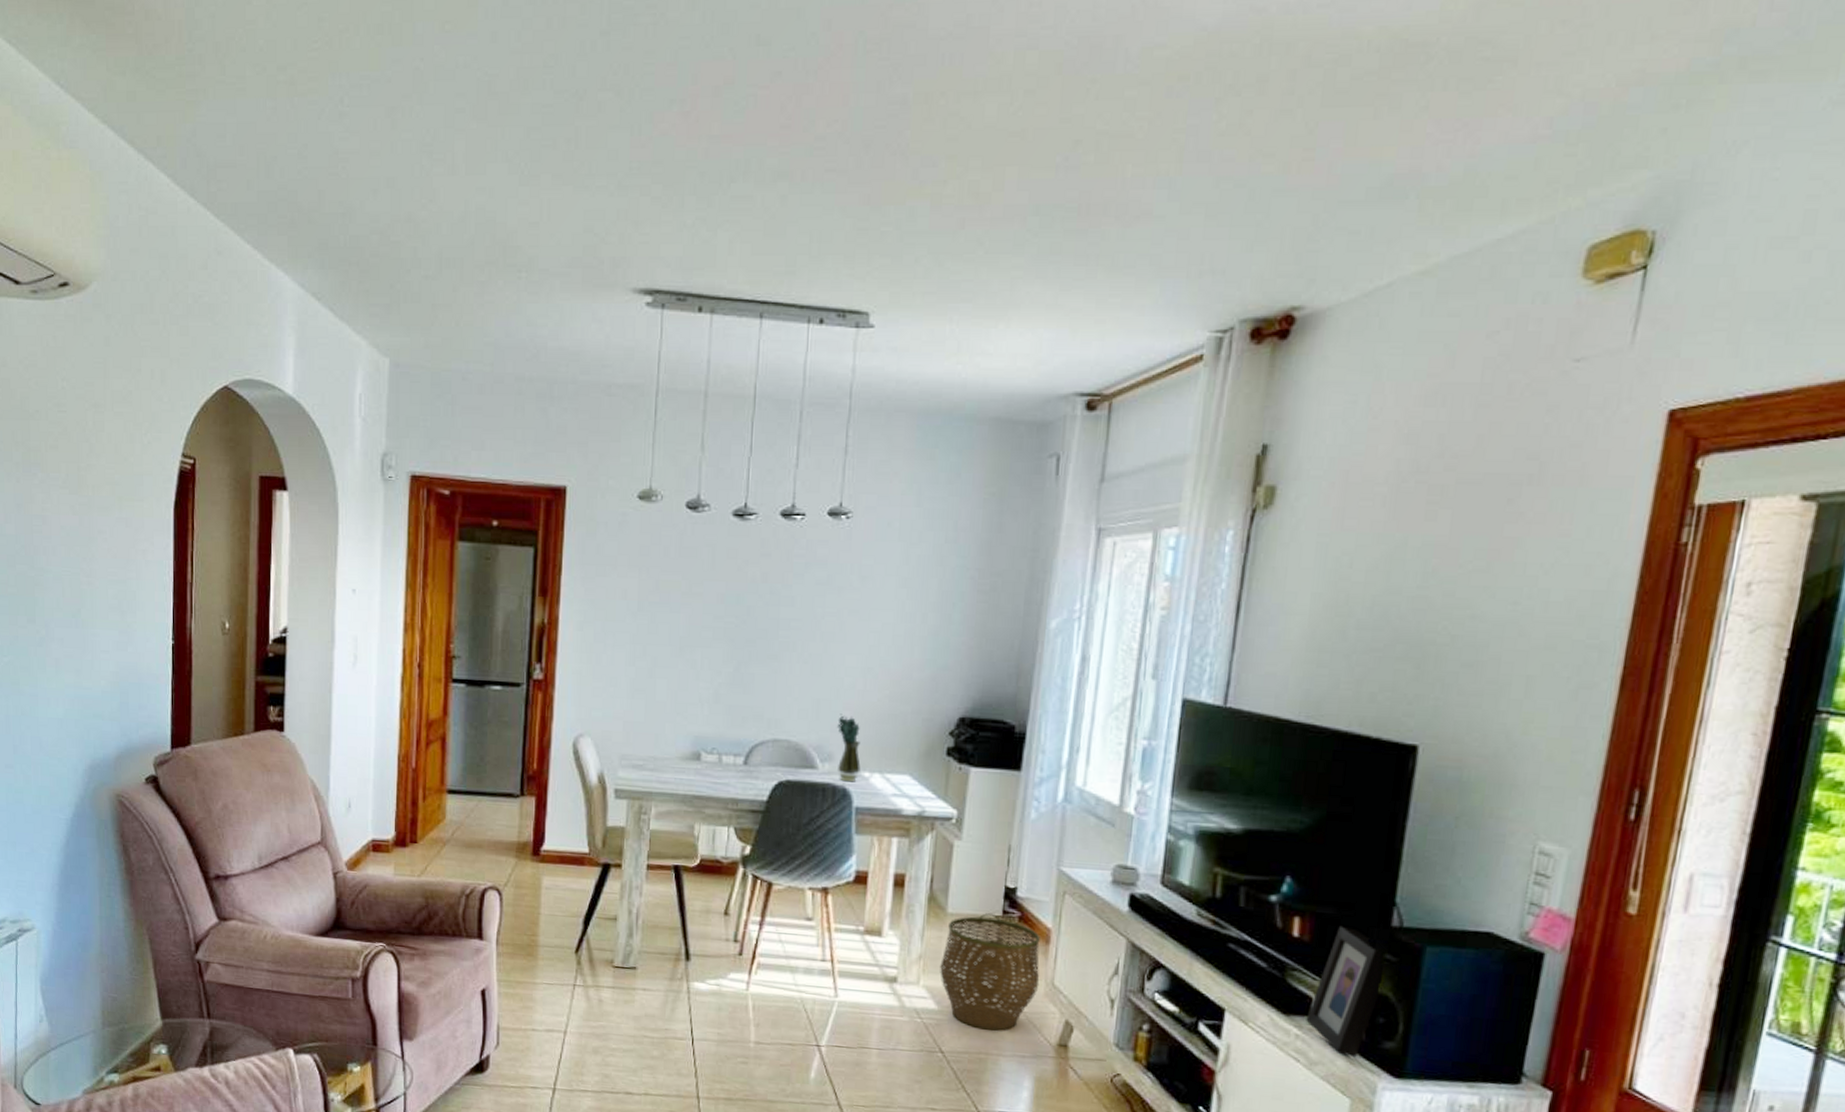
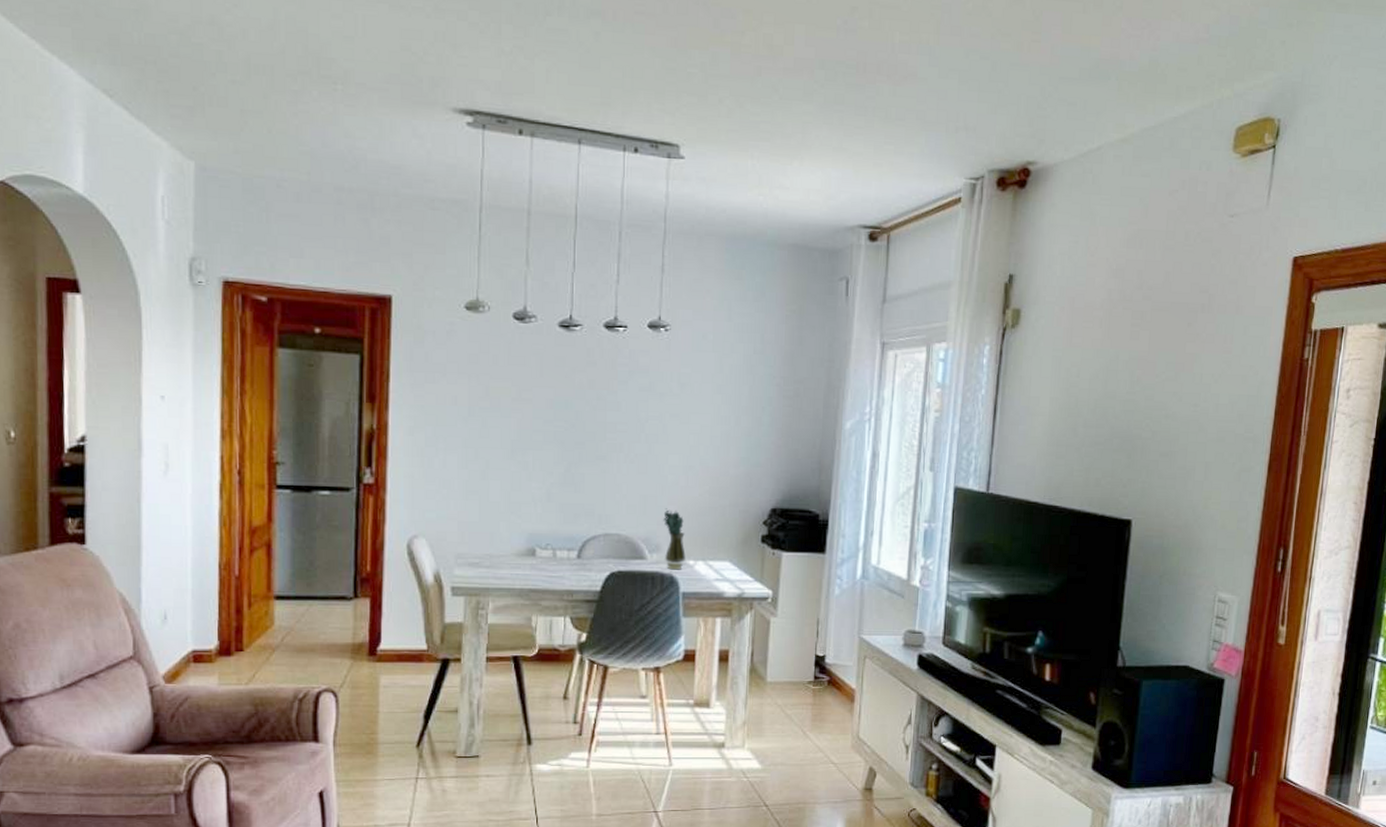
basket: present [940,913,1040,1031] -> none [762,680,847,782]
picture frame: present [1306,925,1384,1058] -> none [1057,669,1114,775]

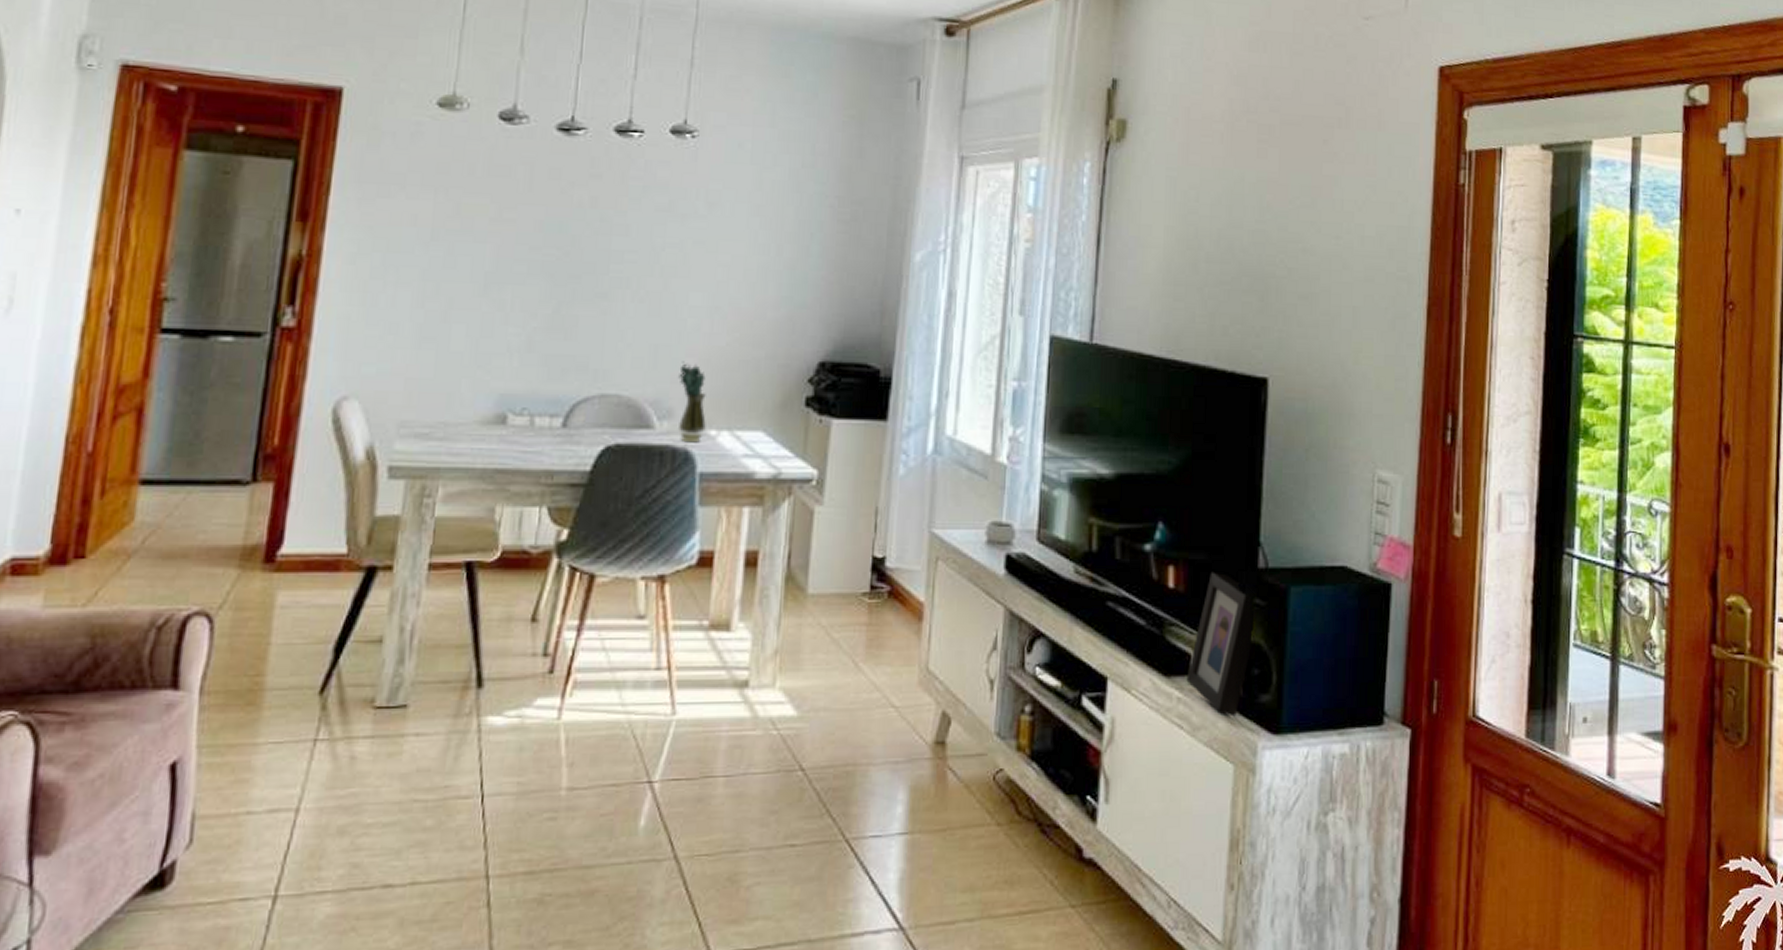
picture frame: none [1057,669,1114,775] -> present [1186,572,1256,717]

